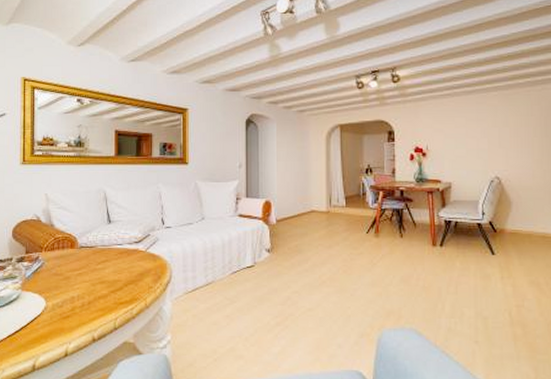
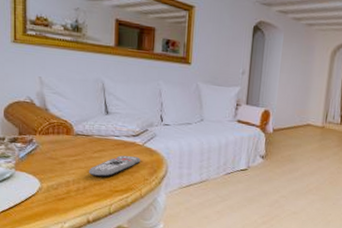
remote control: none [93,264,144,289] -> present [89,155,141,177]

